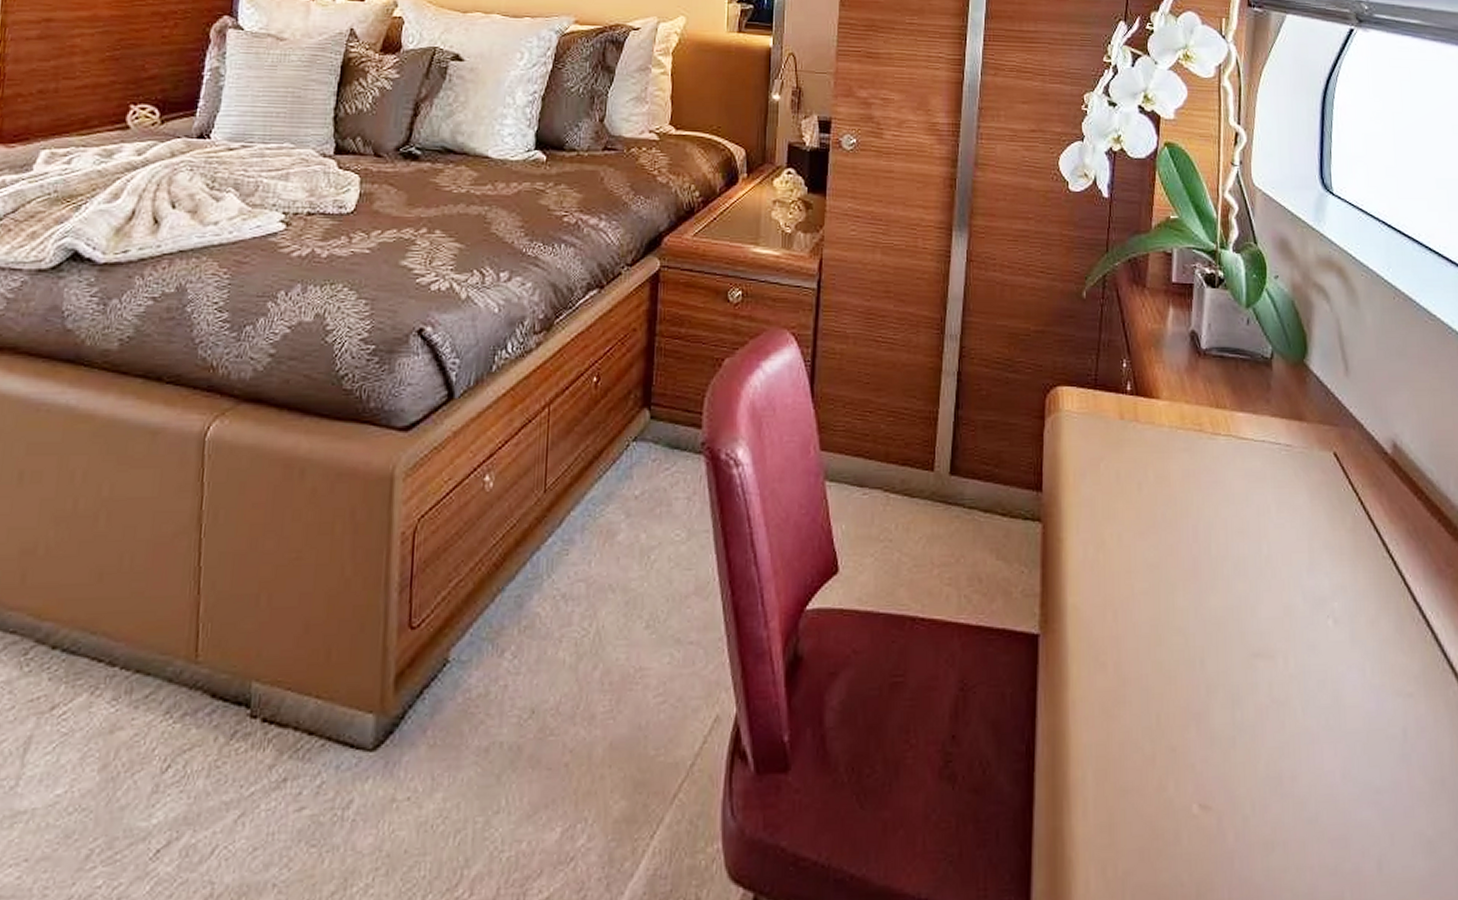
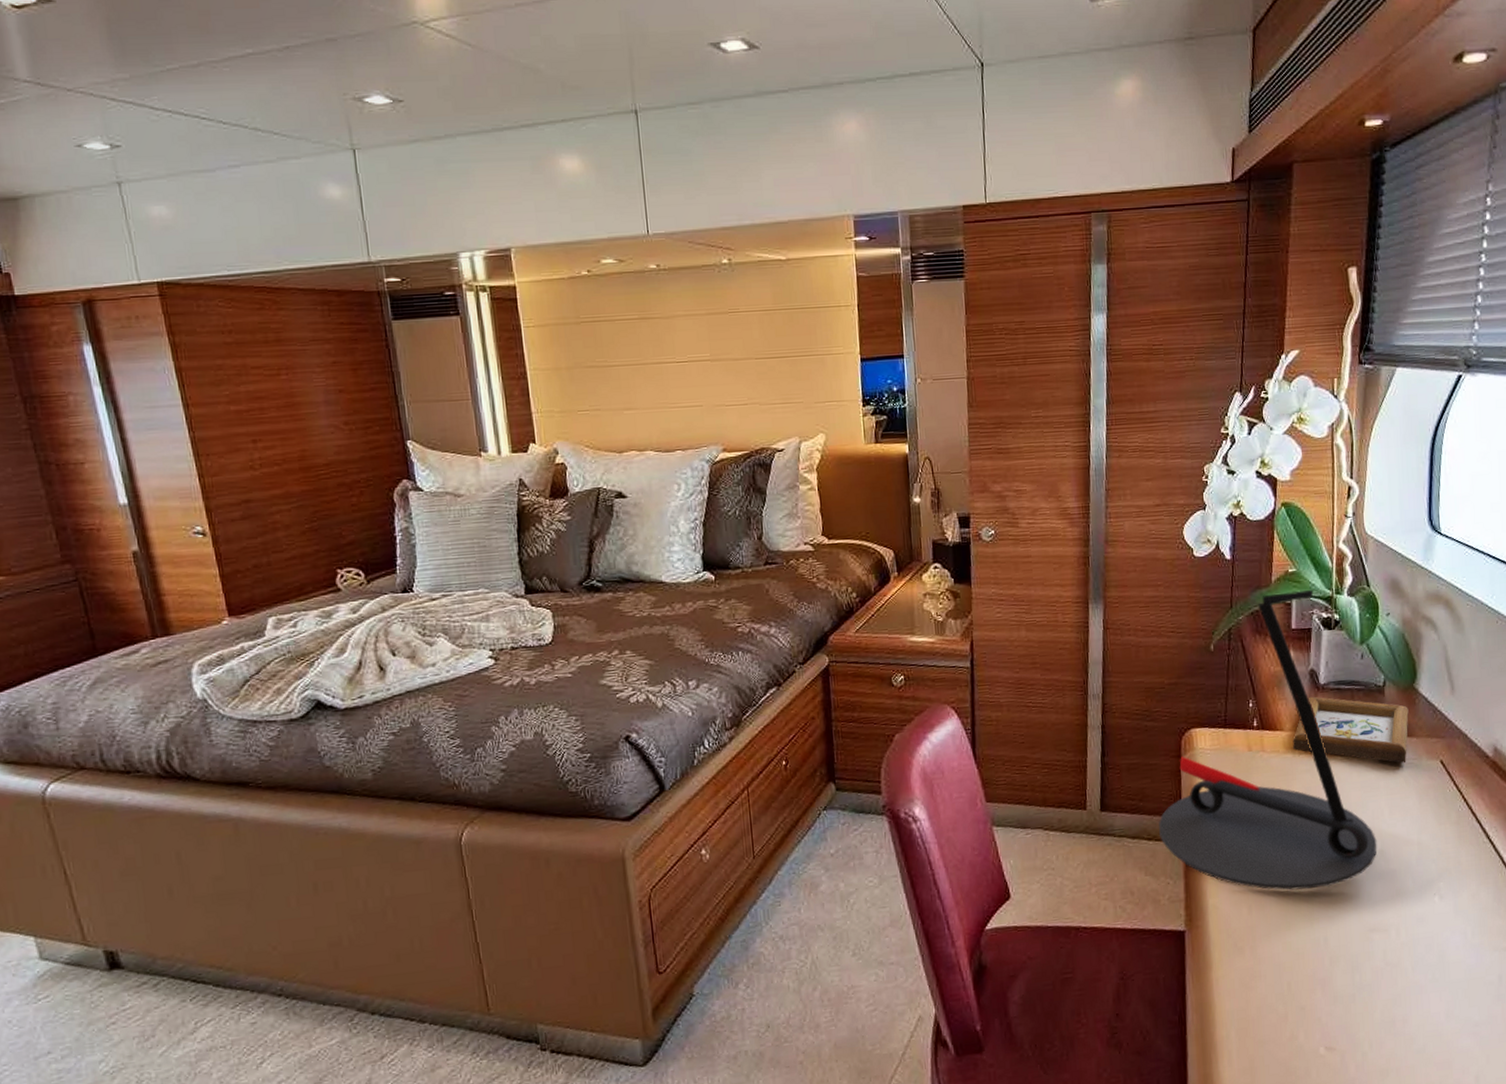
desk lamp: none [1015,241,1263,596] -> present [1159,590,1377,891]
picture frame: none [1170,362,1299,452] -> present [1293,696,1409,764]

